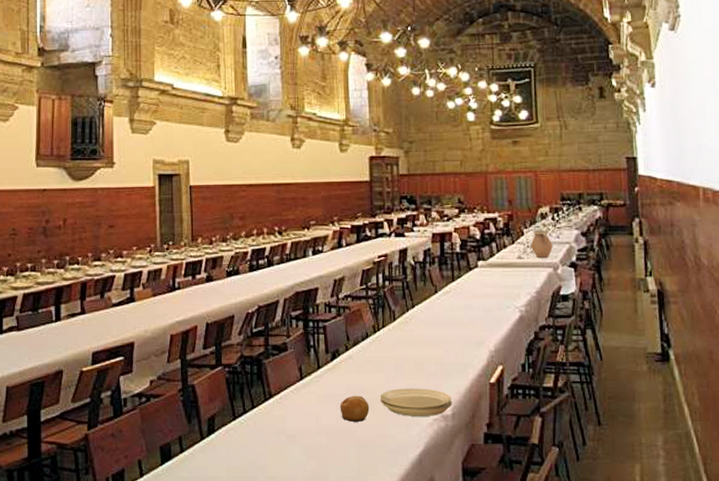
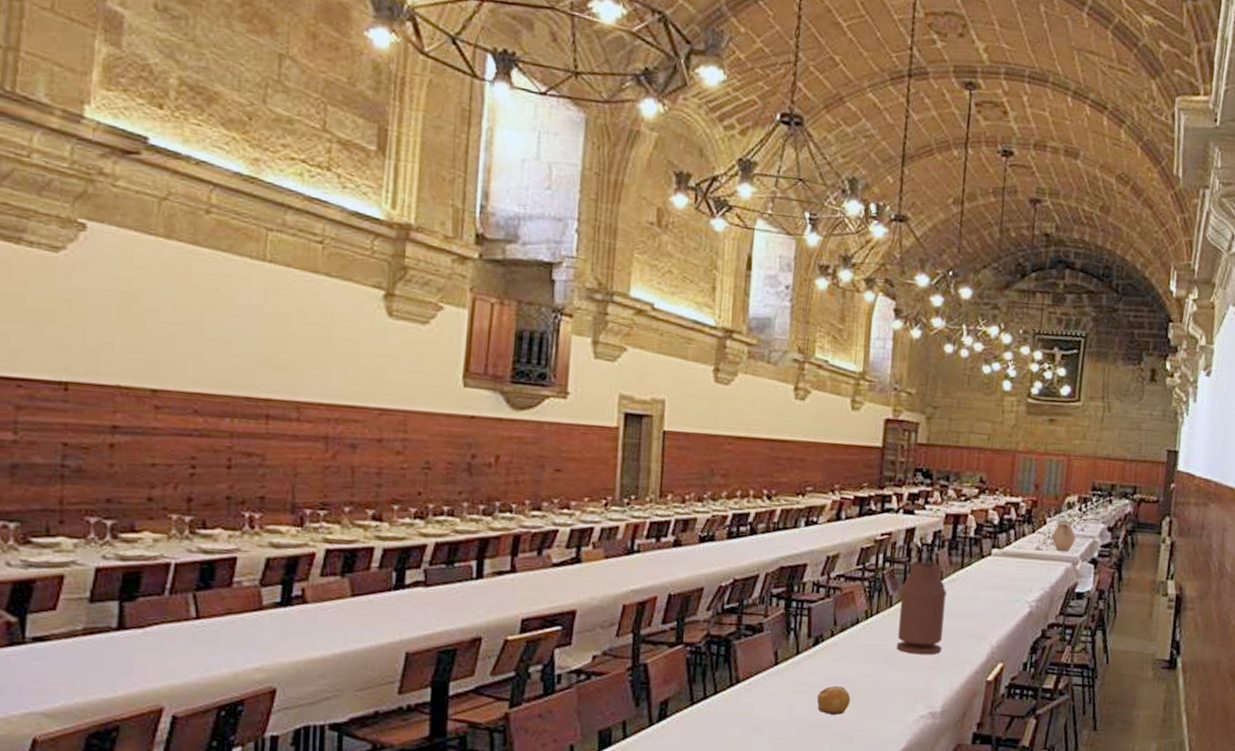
plate: present [381,388,452,417] -> none [864,681,944,713]
water jug: none [402,278,445,363] -> present [896,561,947,655]

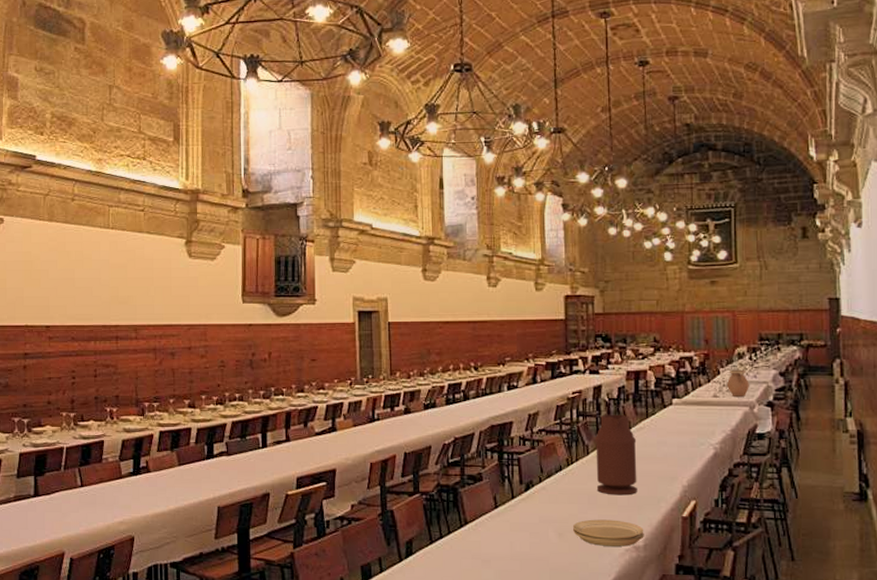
bread roll: present [816,685,851,715] -> none [533,524,562,550]
plate: none [864,681,944,713] -> present [573,519,644,547]

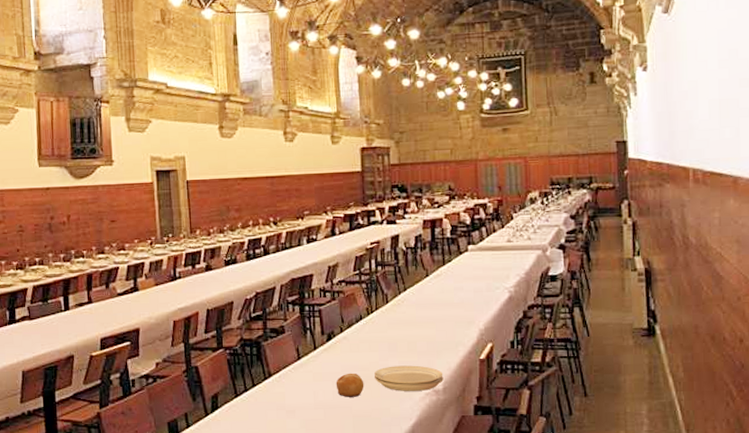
bread roll: none [533,524,562,550] -> present [336,373,364,397]
water jug: present [595,414,637,496] -> none [394,262,436,342]
pitcher: present [727,369,749,397] -> none [520,214,542,241]

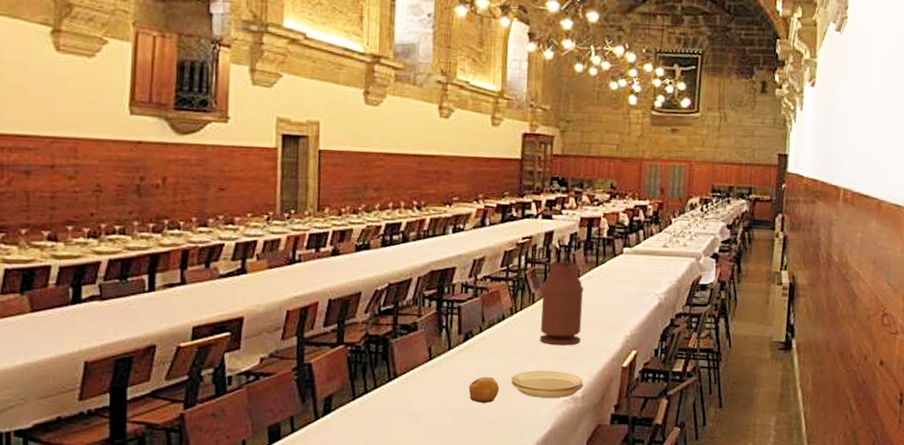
water jug: none [394,262,436,342] -> present [539,261,584,346]

